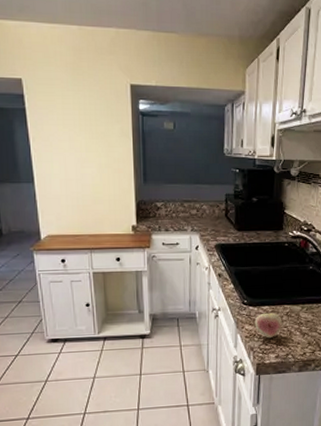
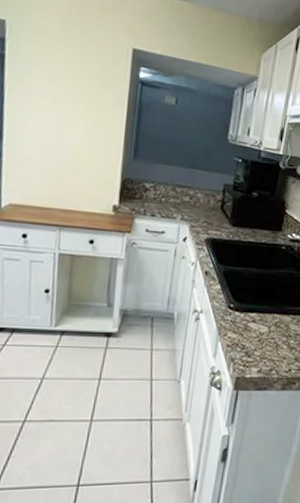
fruit: present [254,312,282,339] -> none [239,320,270,350]

